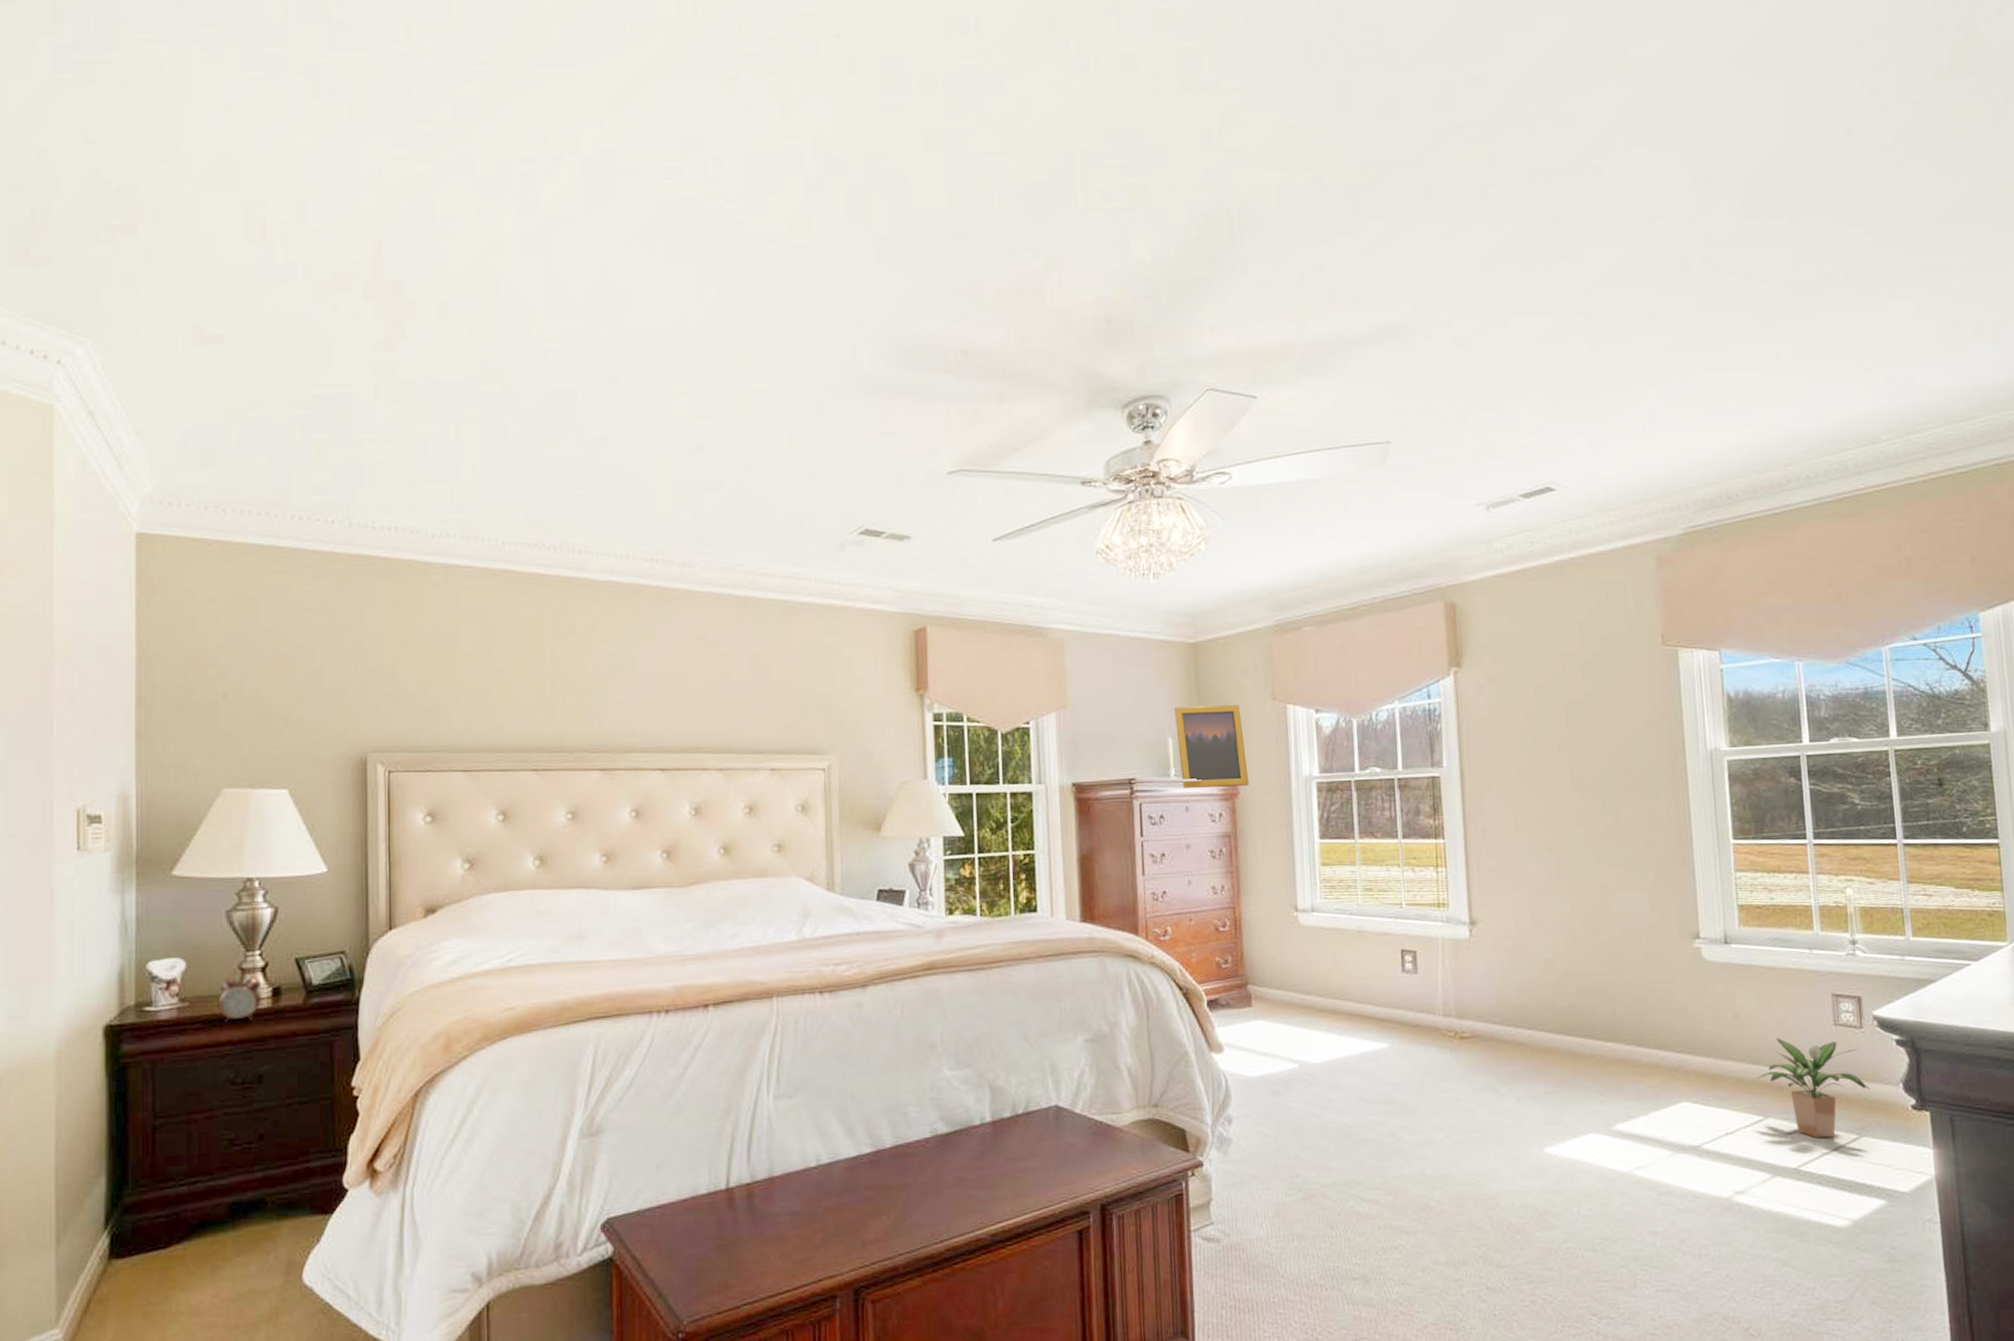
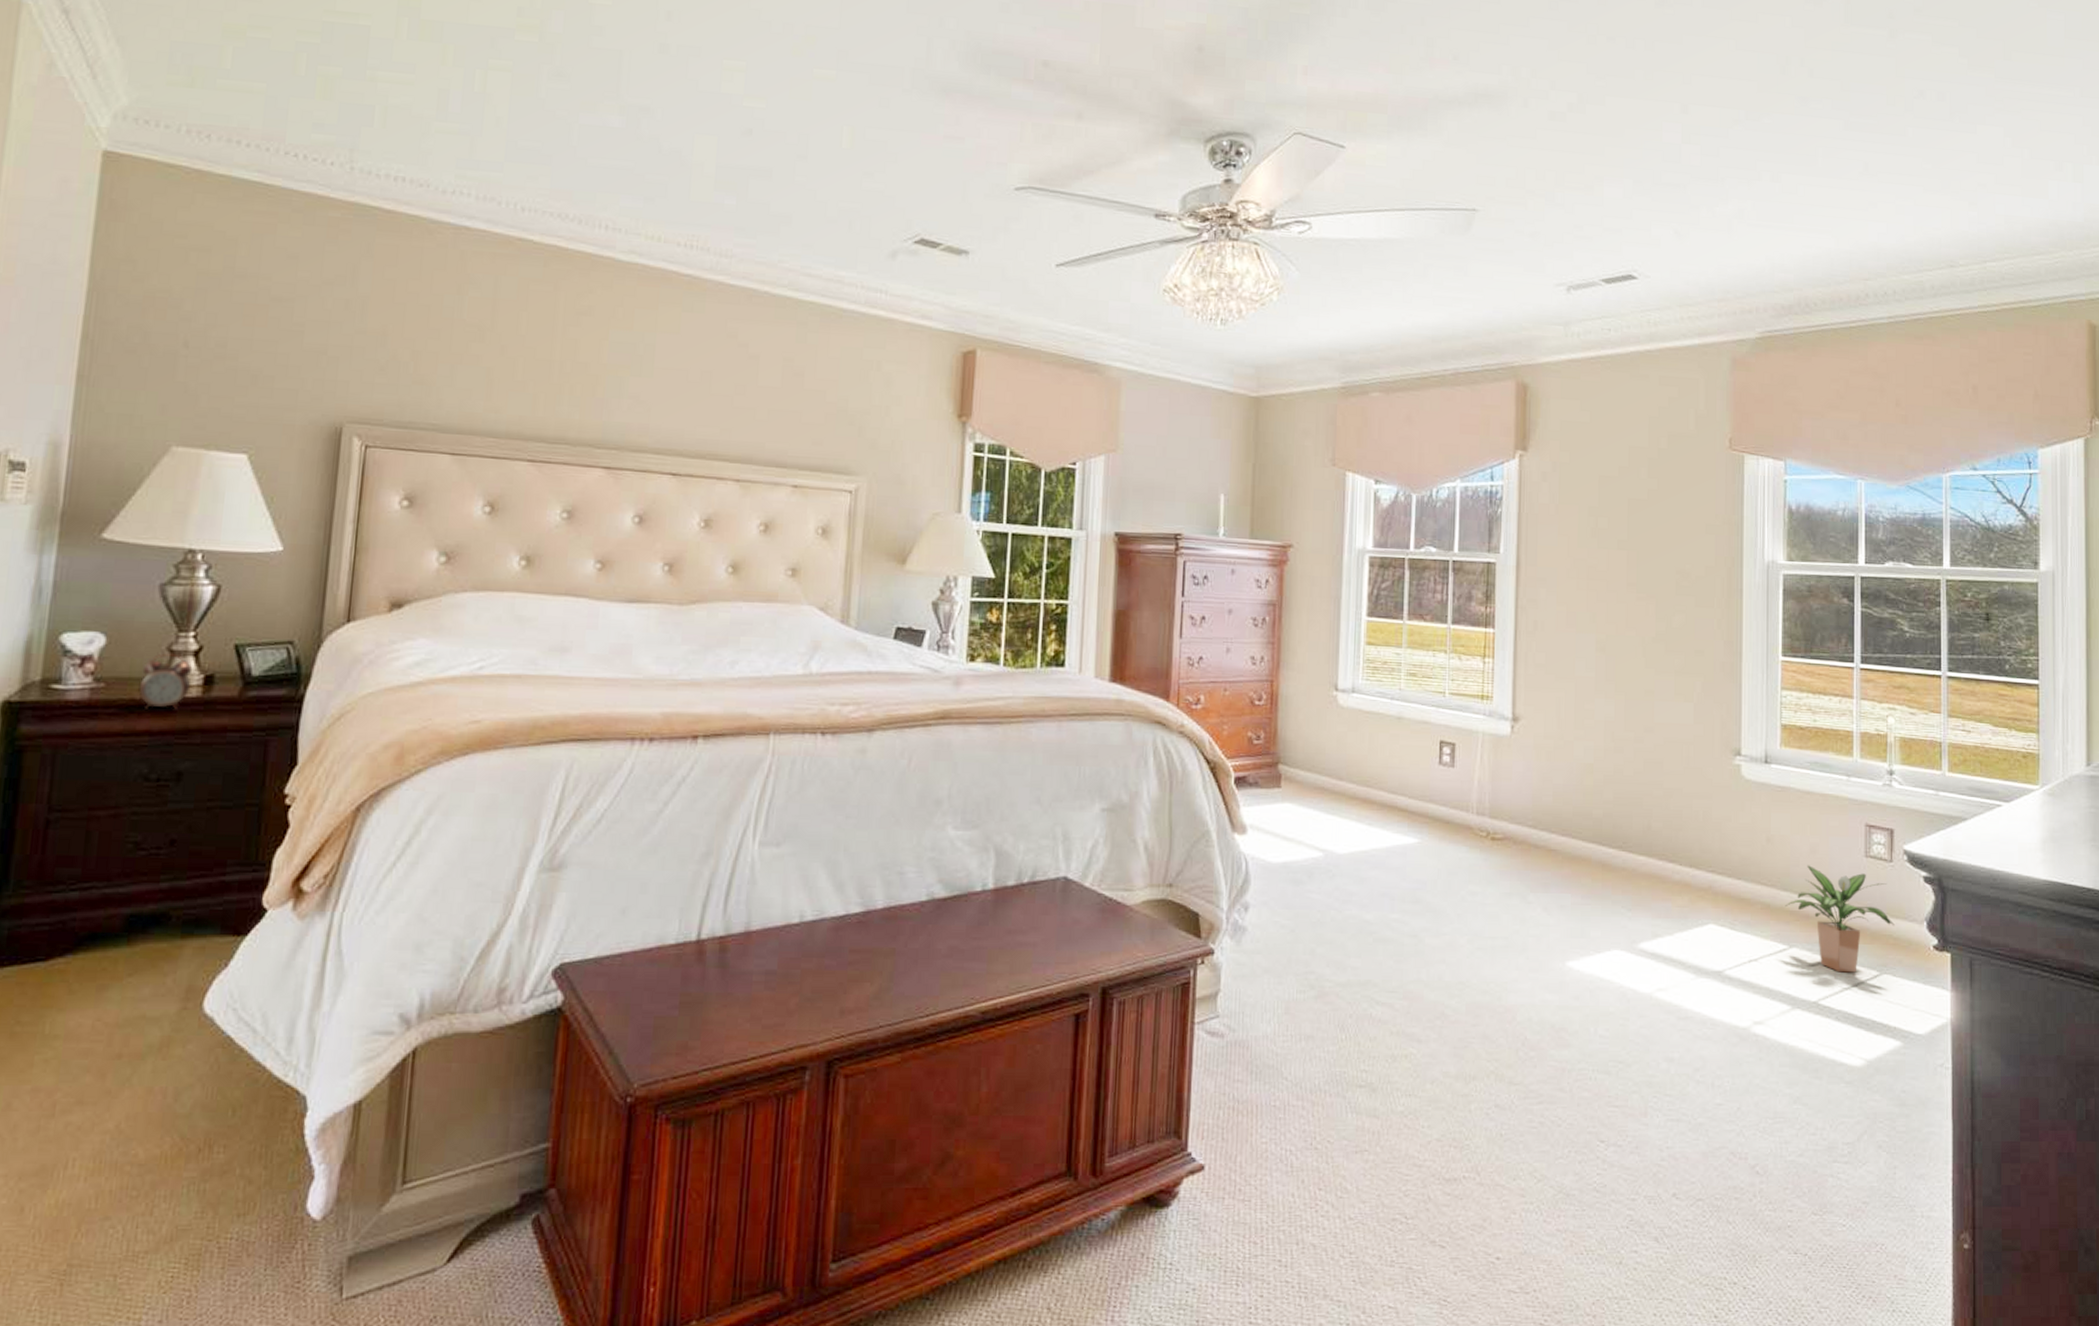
picture frame: present [1174,705,1249,788] -> none [1229,463,1300,553]

